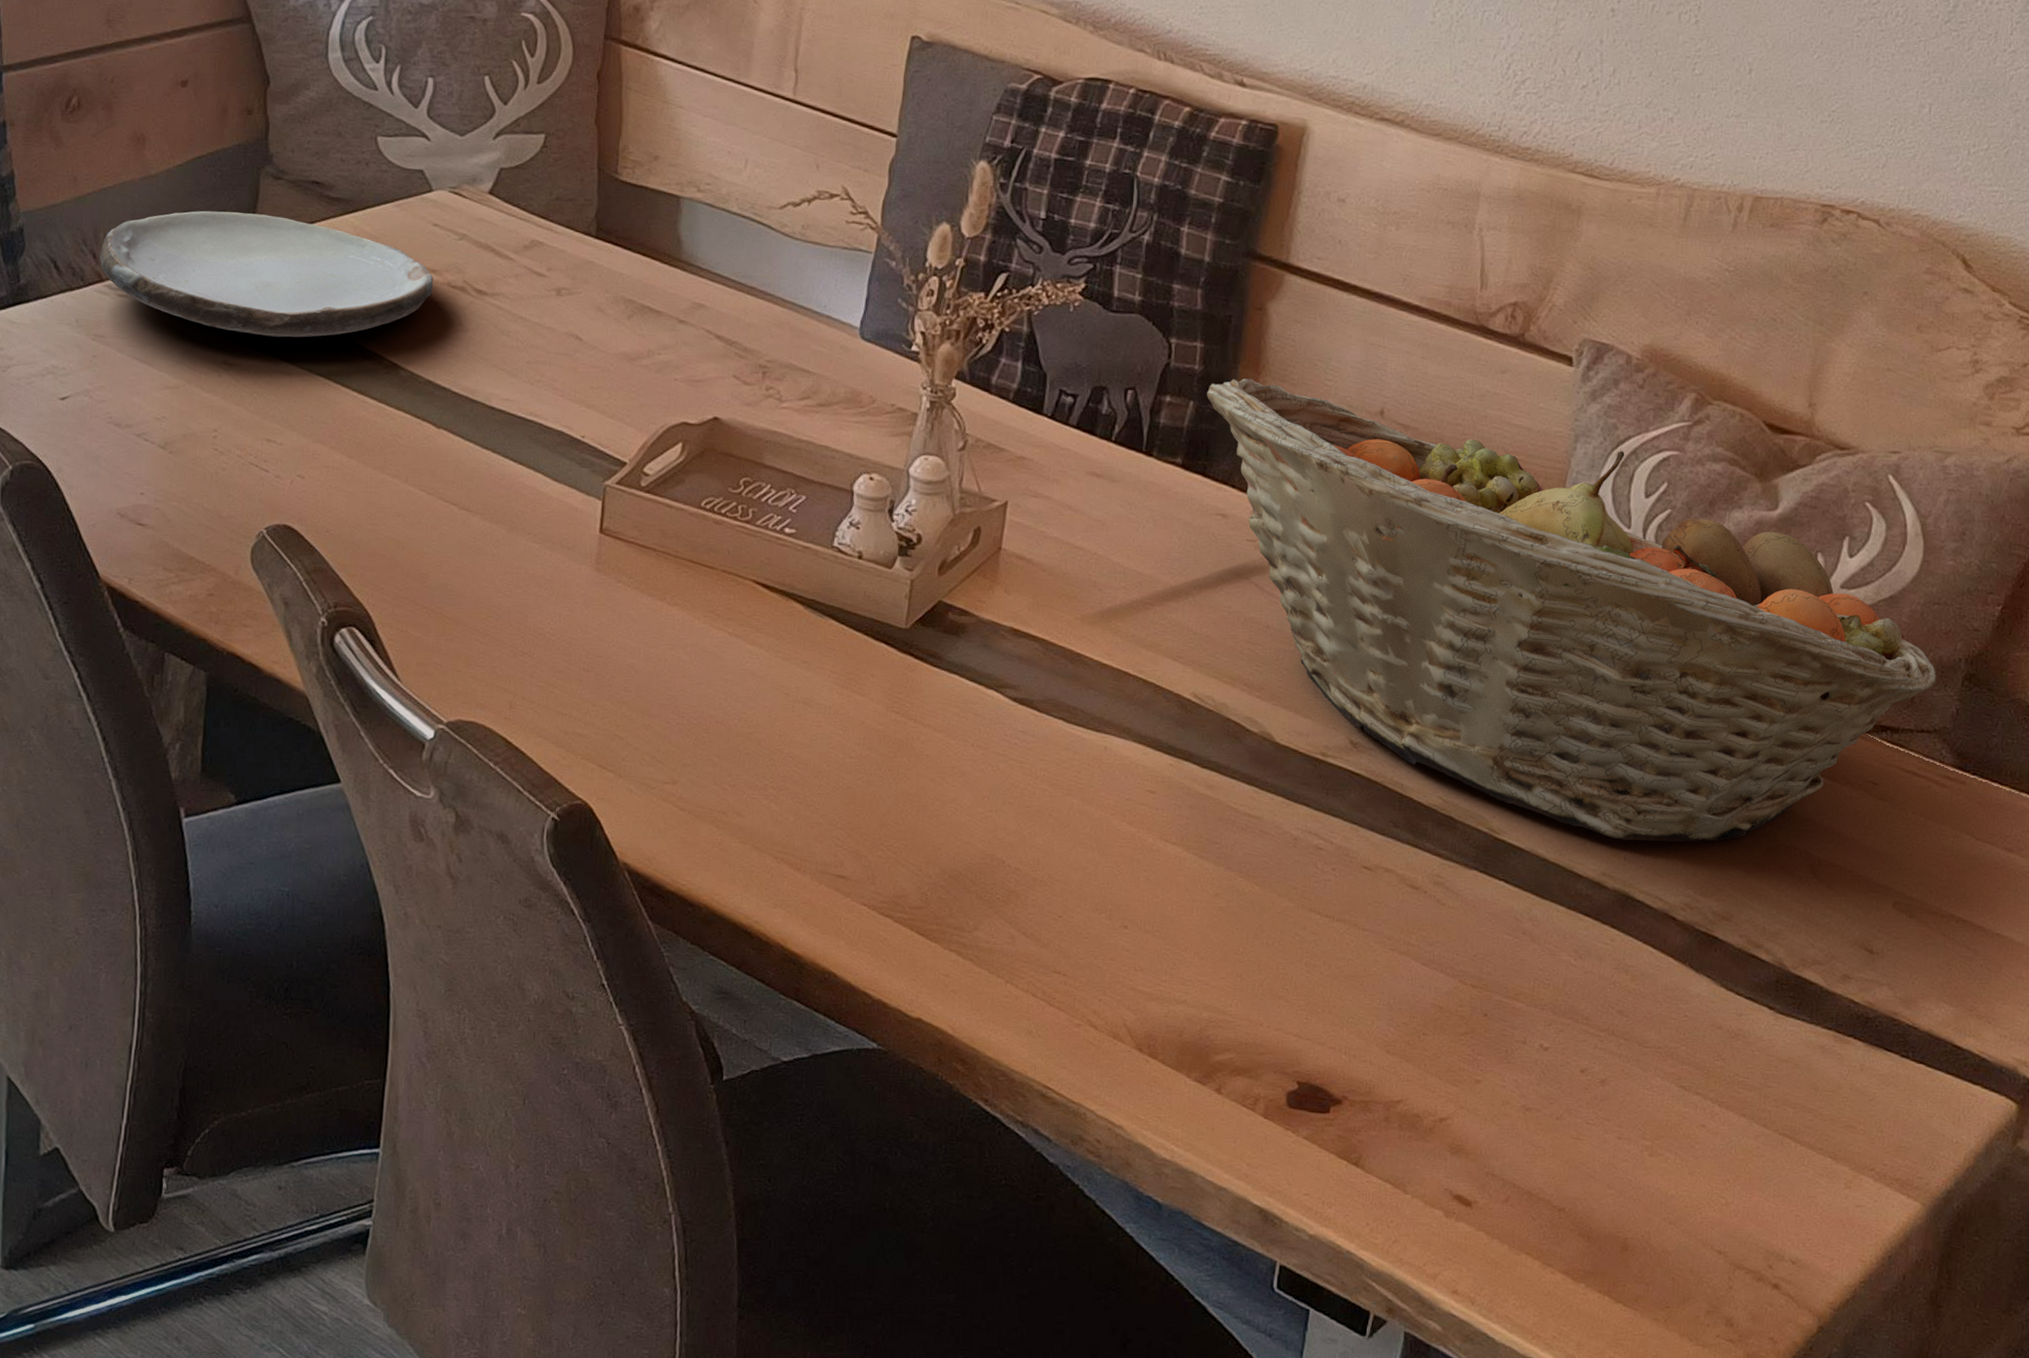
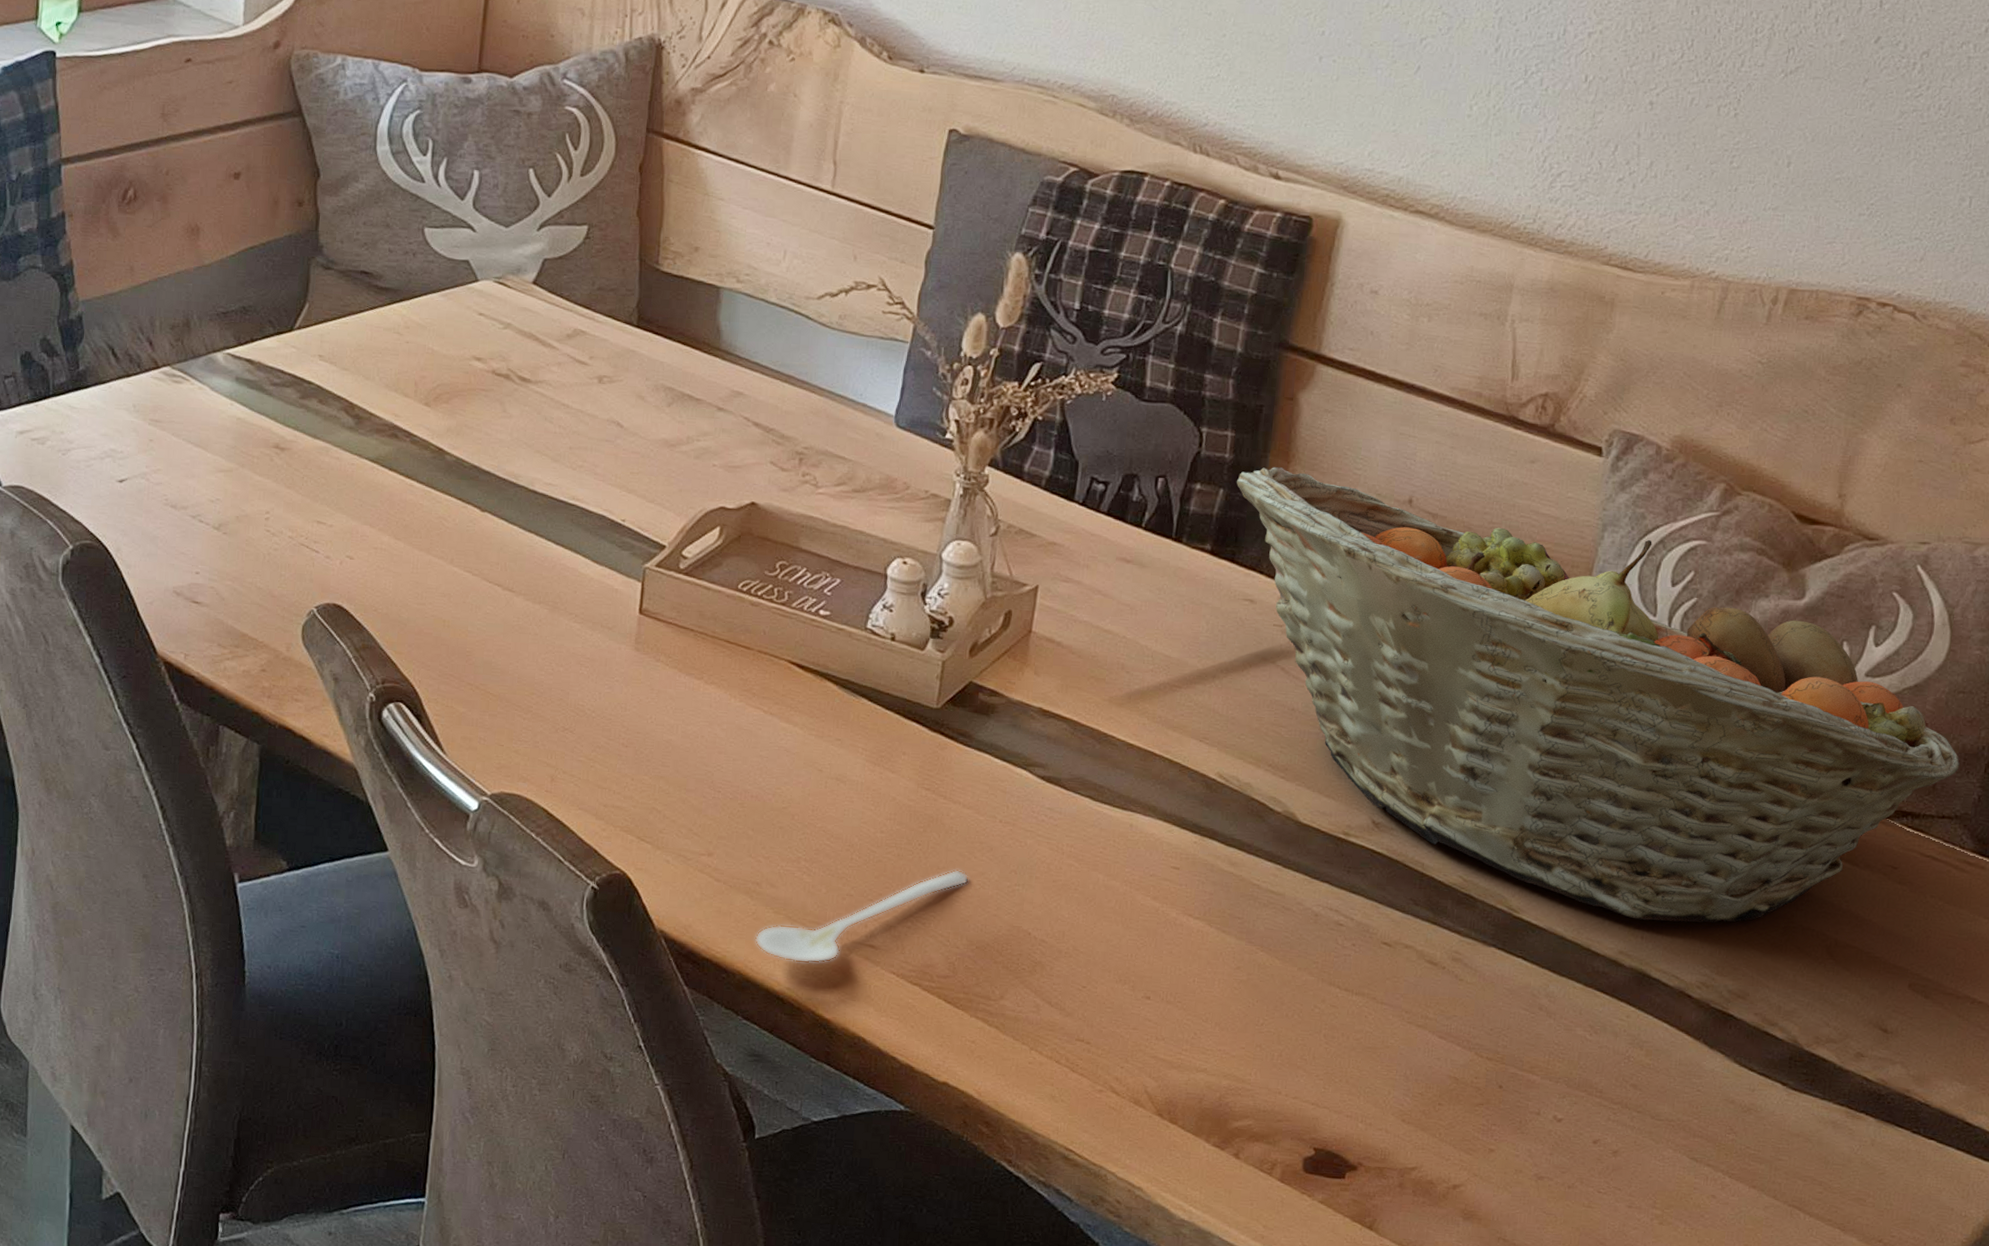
plate: present [99,210,434,338] -> none [155,299,479,423]
stirrer: none [721,796,941,896] -> present [755,869,969,964]

